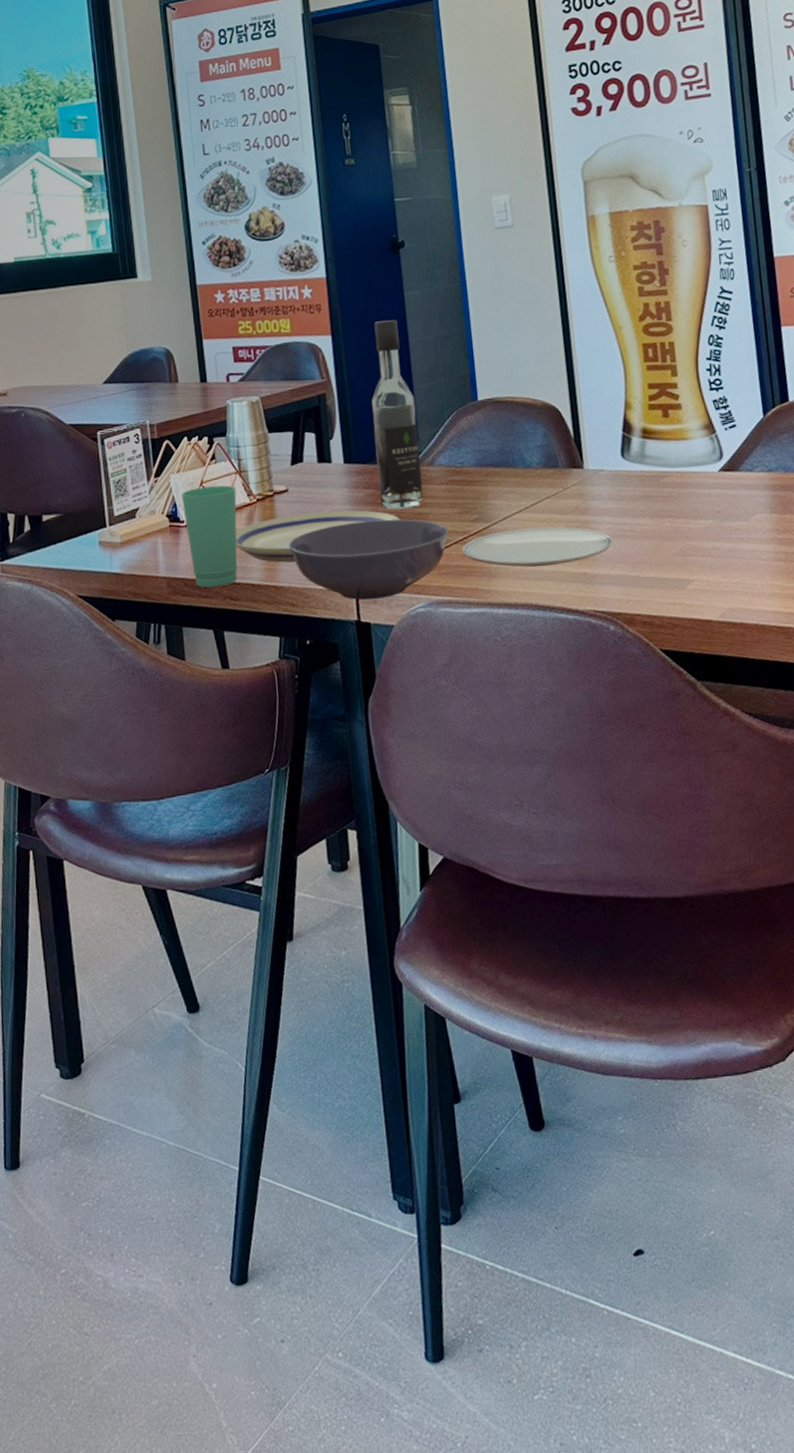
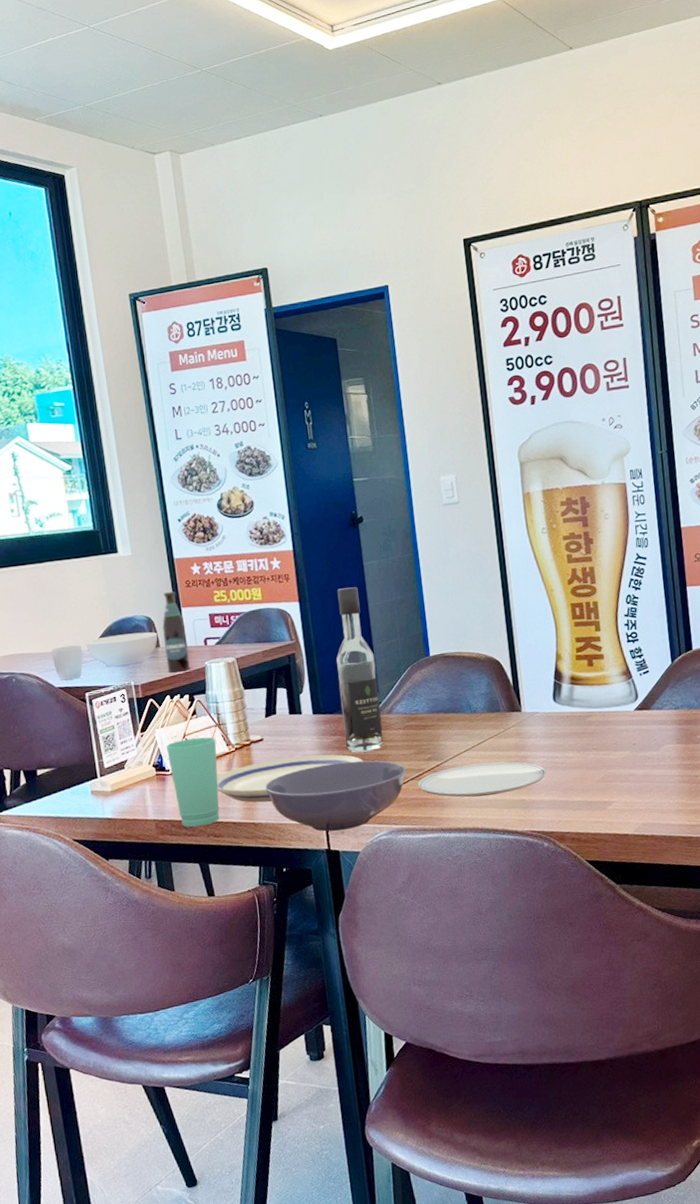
cup: none [62,378,96,417] -> present [51,645,83,681]
bowl: none [99,365,177,404] -> present [85,632,158,667]
bottle: none [182,321,210,412] -> present [162,591,190,673]

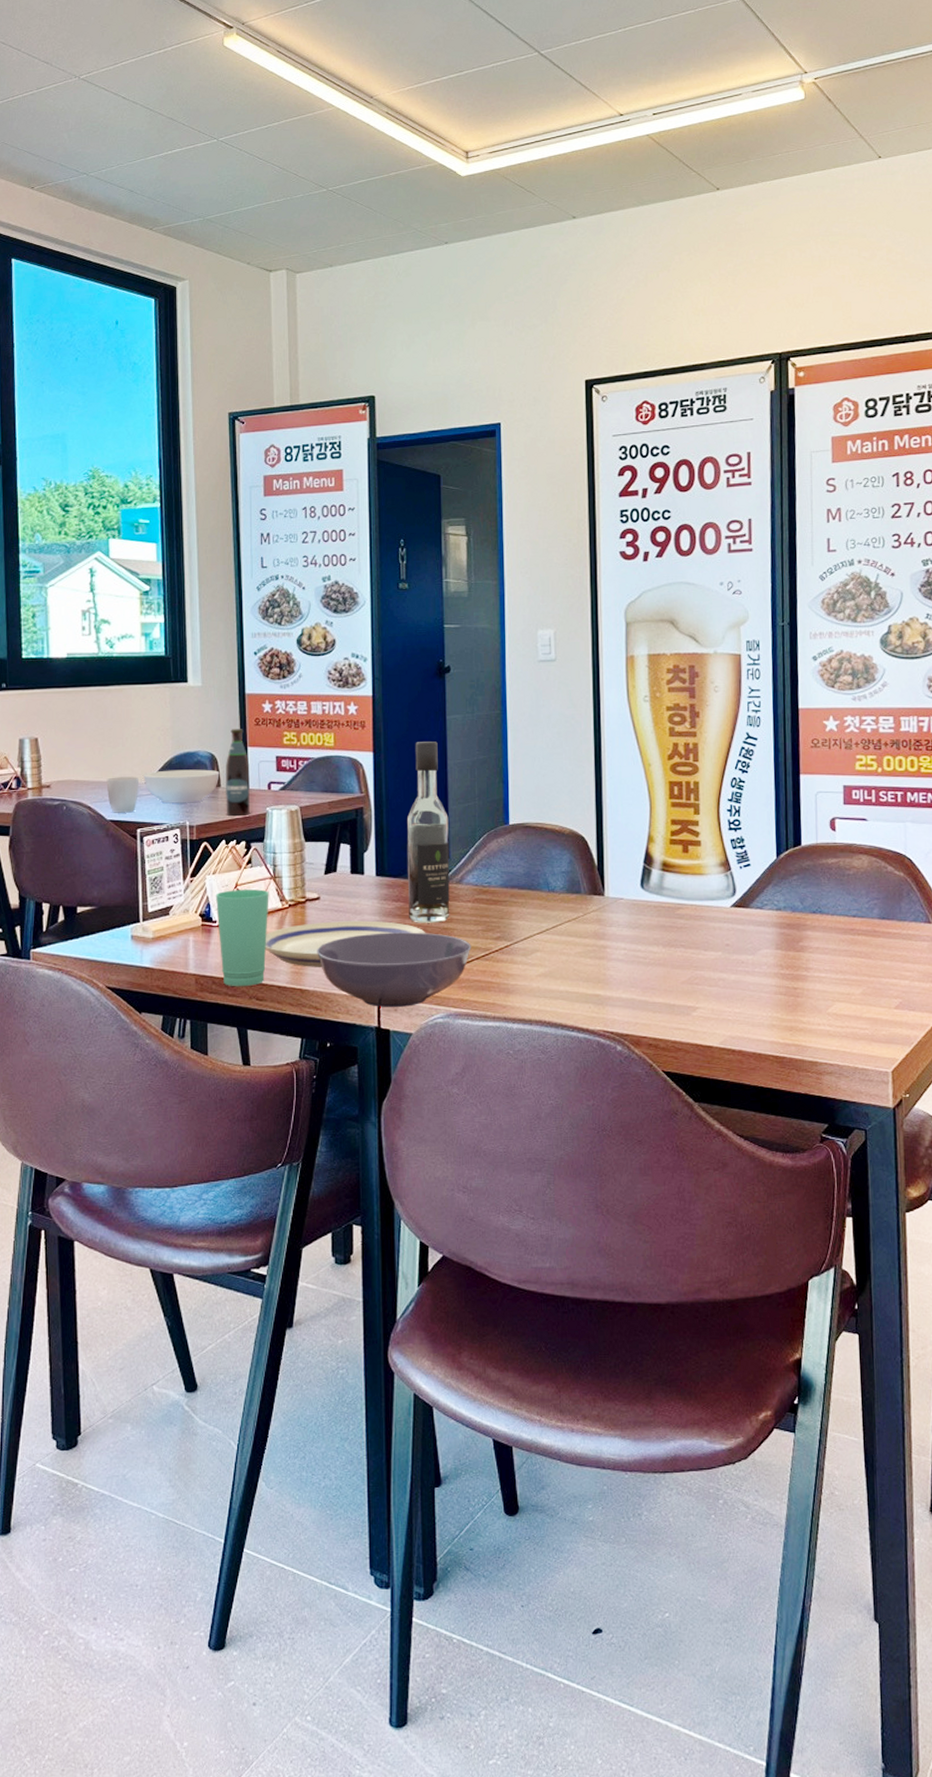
plate: present [418,762,547,797] -> none [483,949,626,987]

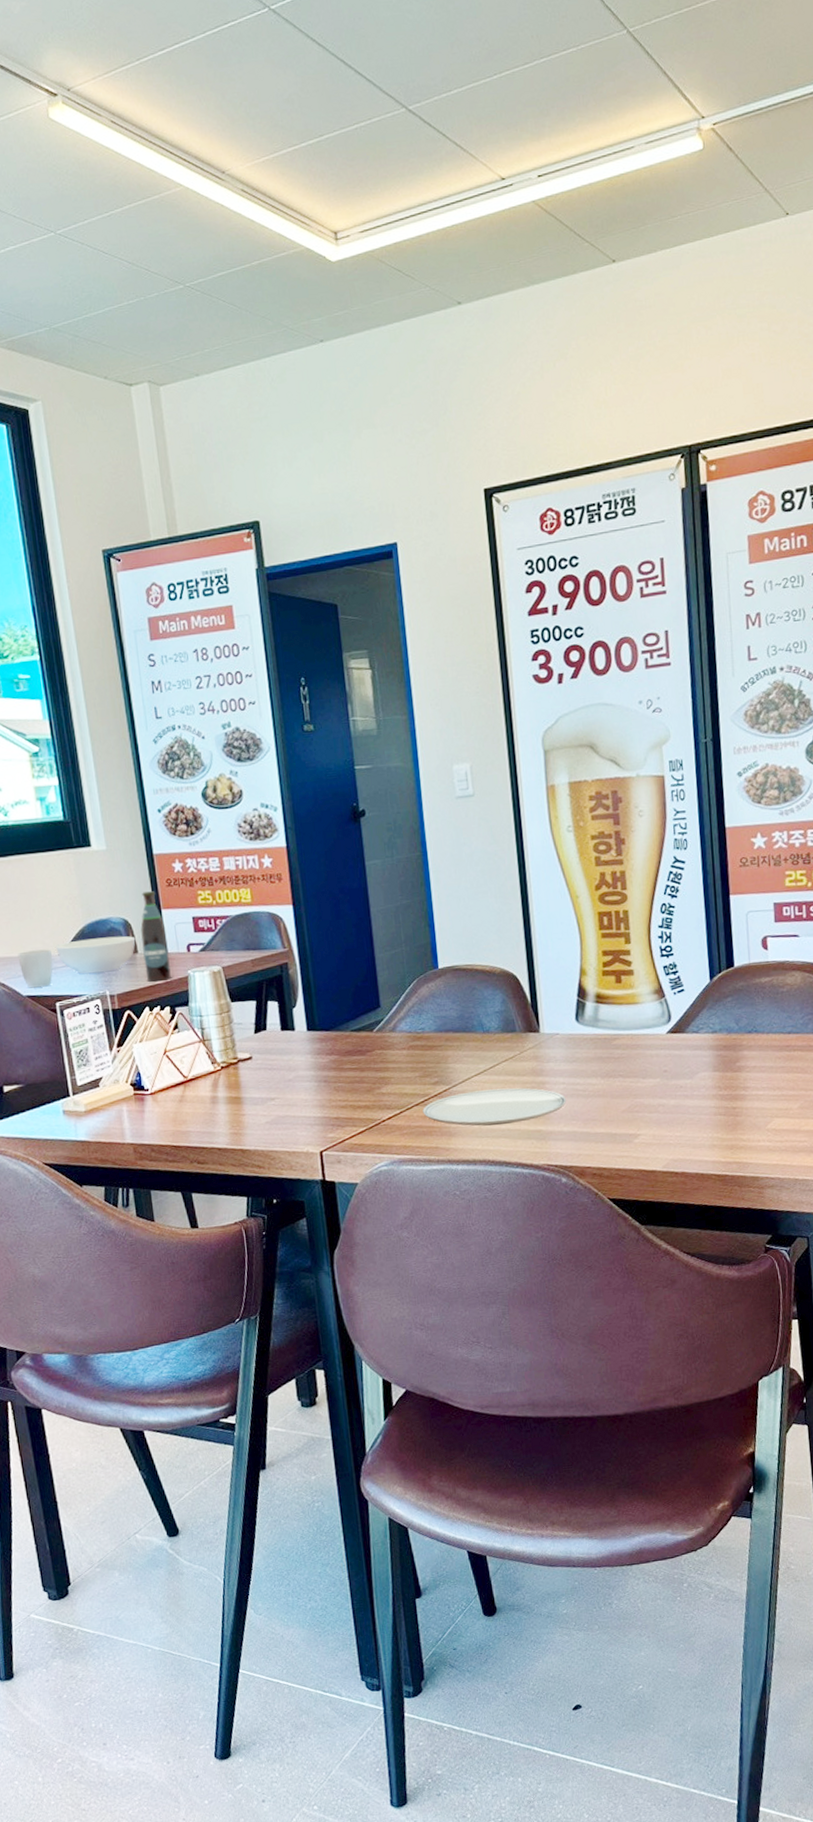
cup: present [216,889,269,987] -> none [145,1053,204,1153]
plate: present [265,920,426,967] -> none [200,1075,363,1127]
bowl: present [317,932,472,1008] -> none [254,1083,410,1161]
bottle: present [406,741,450,923] -> none [333,889,386,1075]
plate: none [483,949,626,987] -> present [423,1088,566,1126]

